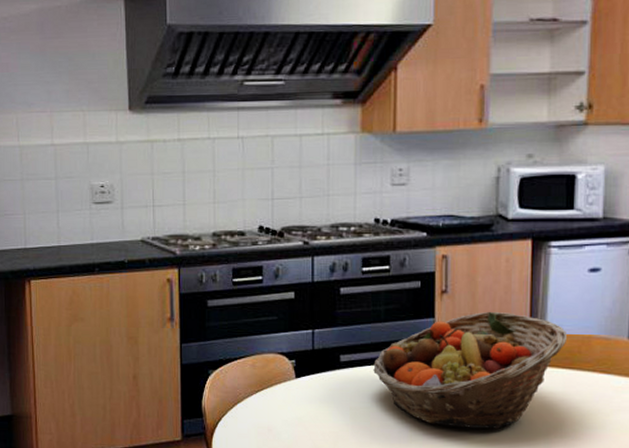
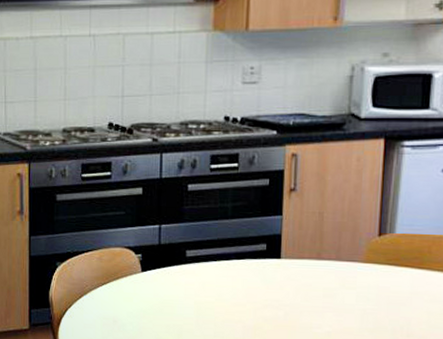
fruit basket: present [373,311,566,429] -> none [219,210,417,326]

